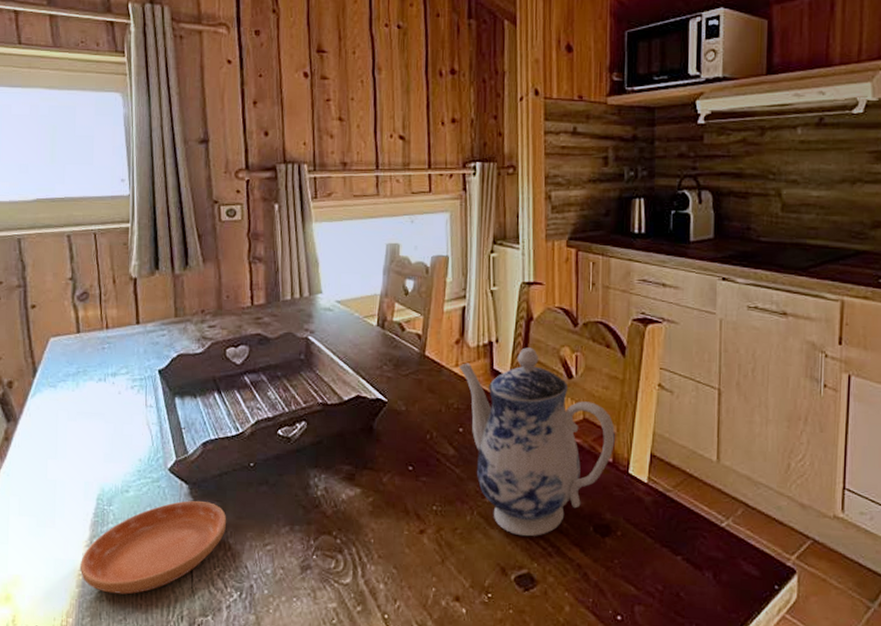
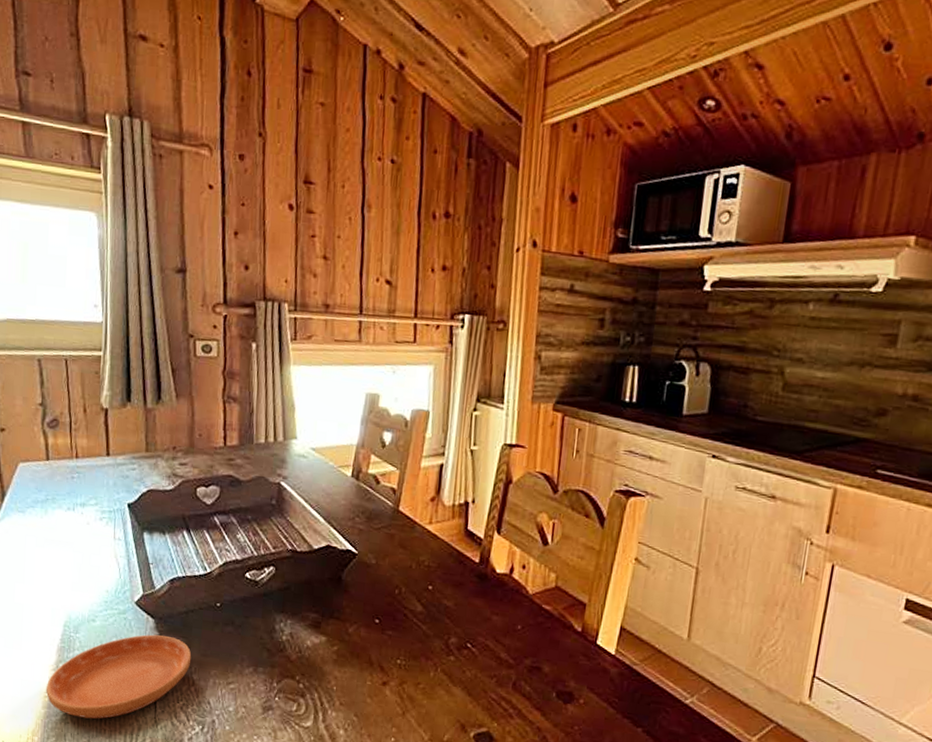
teapot: present [459,347,615,537] -> none [432,510,587,697]

